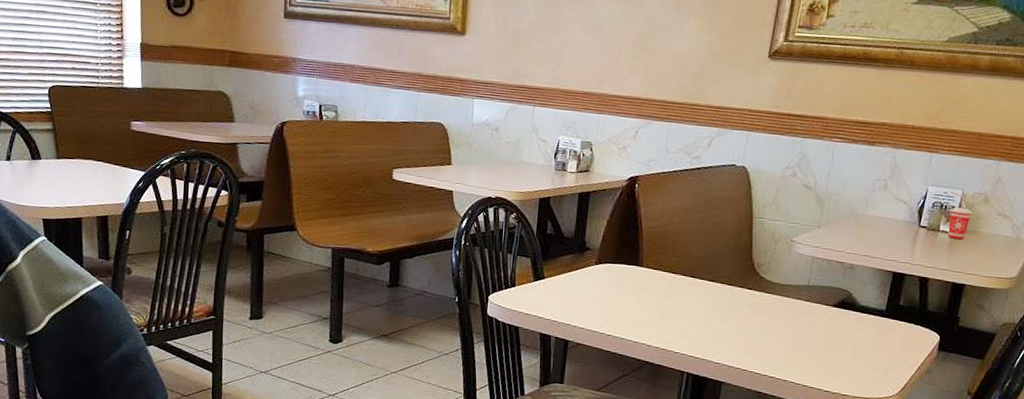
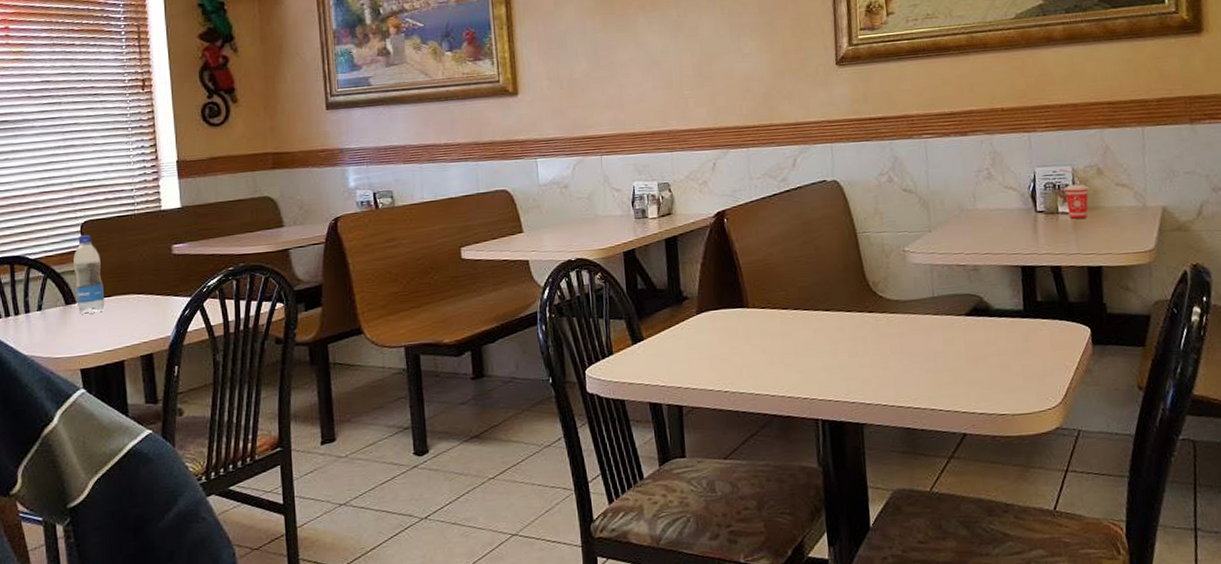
bottle: none [40,98,68,171] -> present [73,235,105,314]

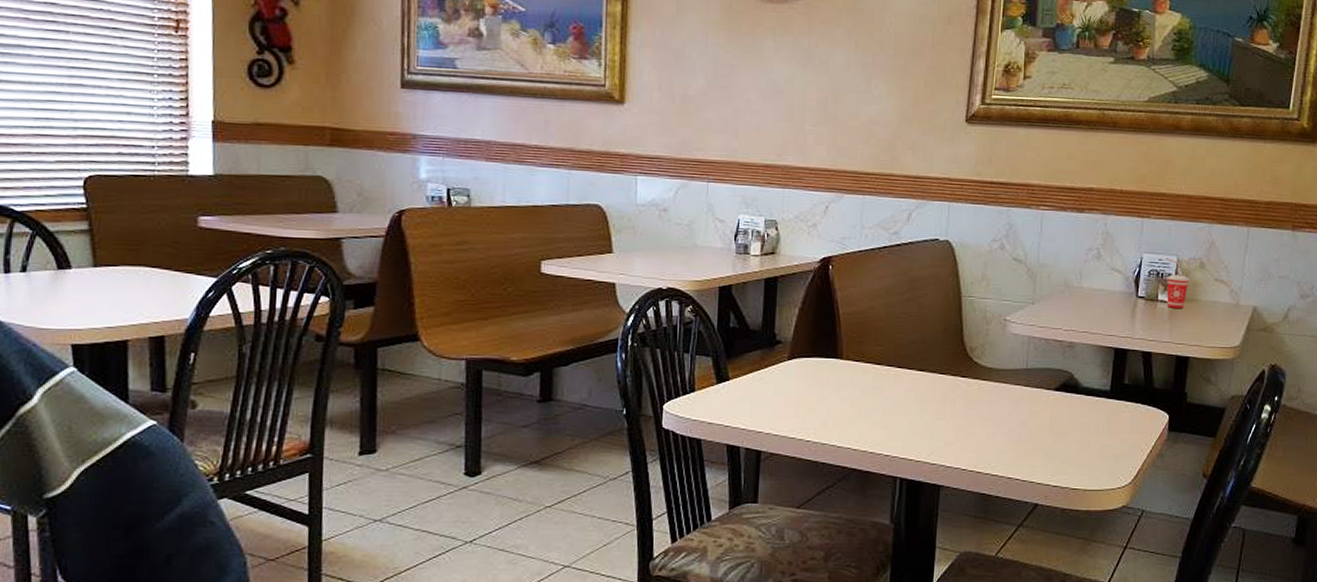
bottle: present [73,235,105,314] -> none [71,192,109,282]

